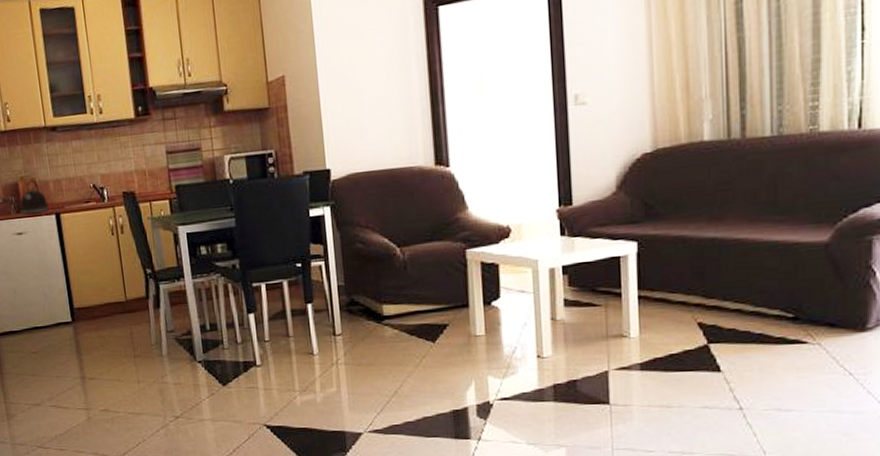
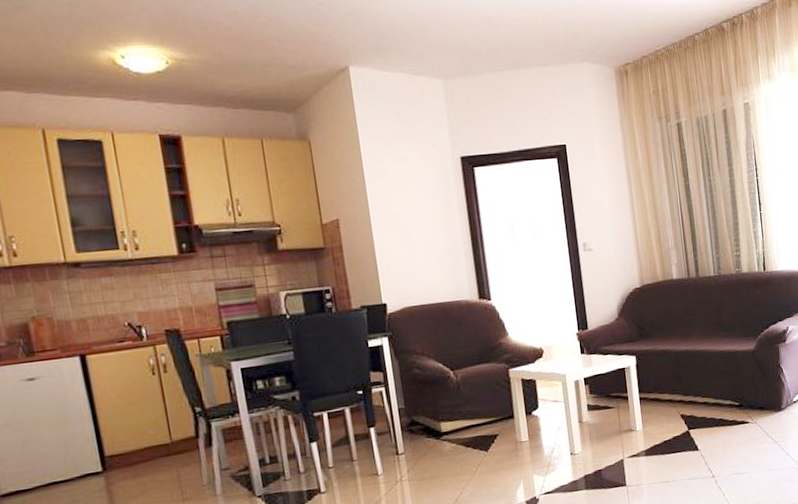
kettle: present [20,179,50,215] -> none [31,319,72,359]

